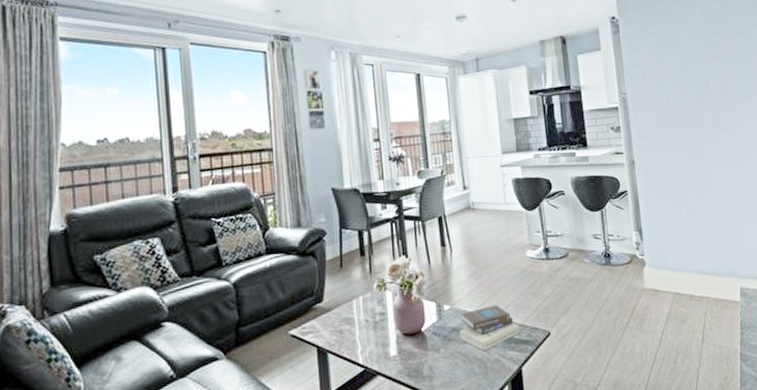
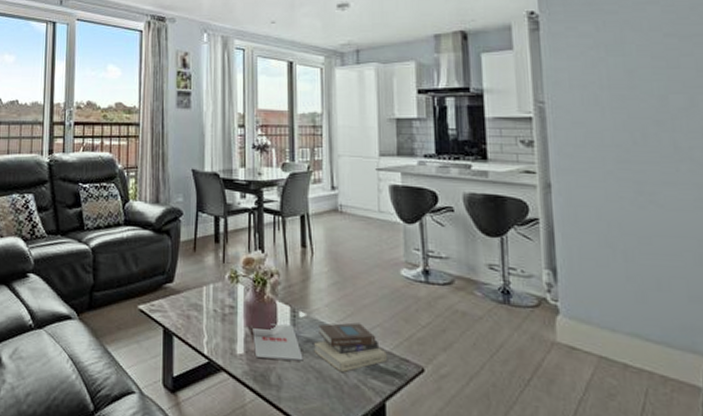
magazine: none [401,319,451,356] -> present [251,324,303,361]

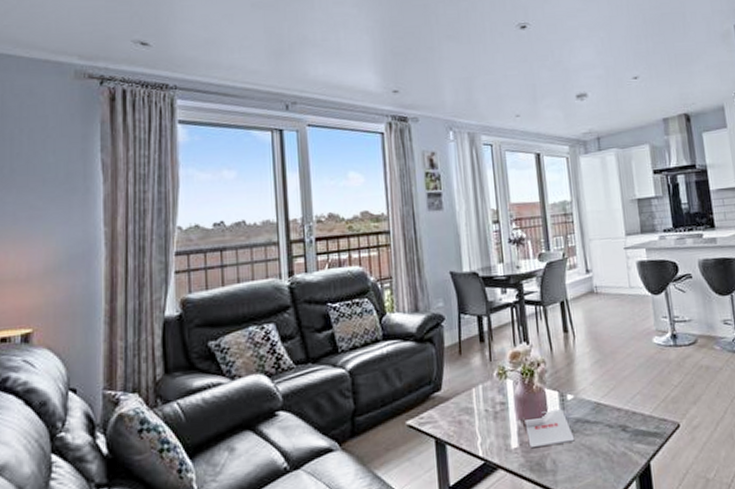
books: present [314,322,387,373] -> none [583,394,648,445]

